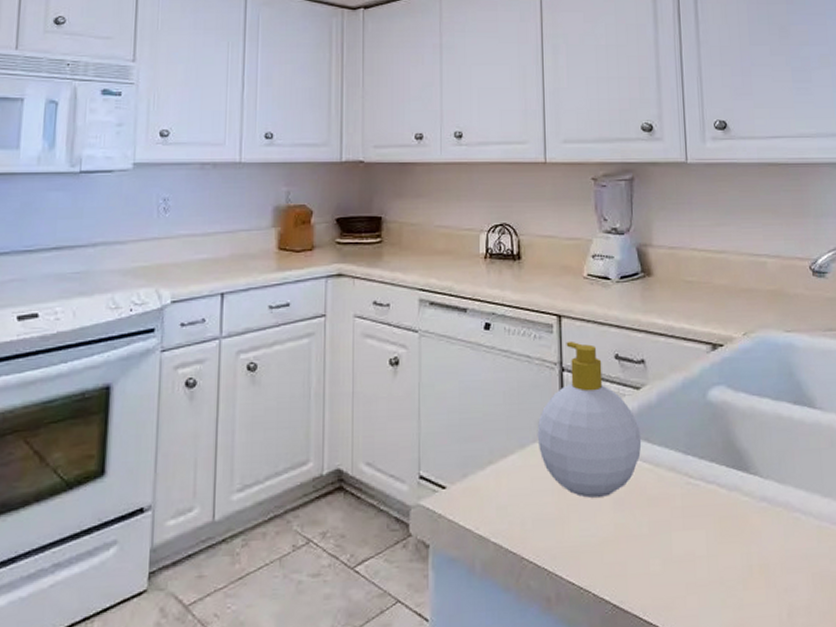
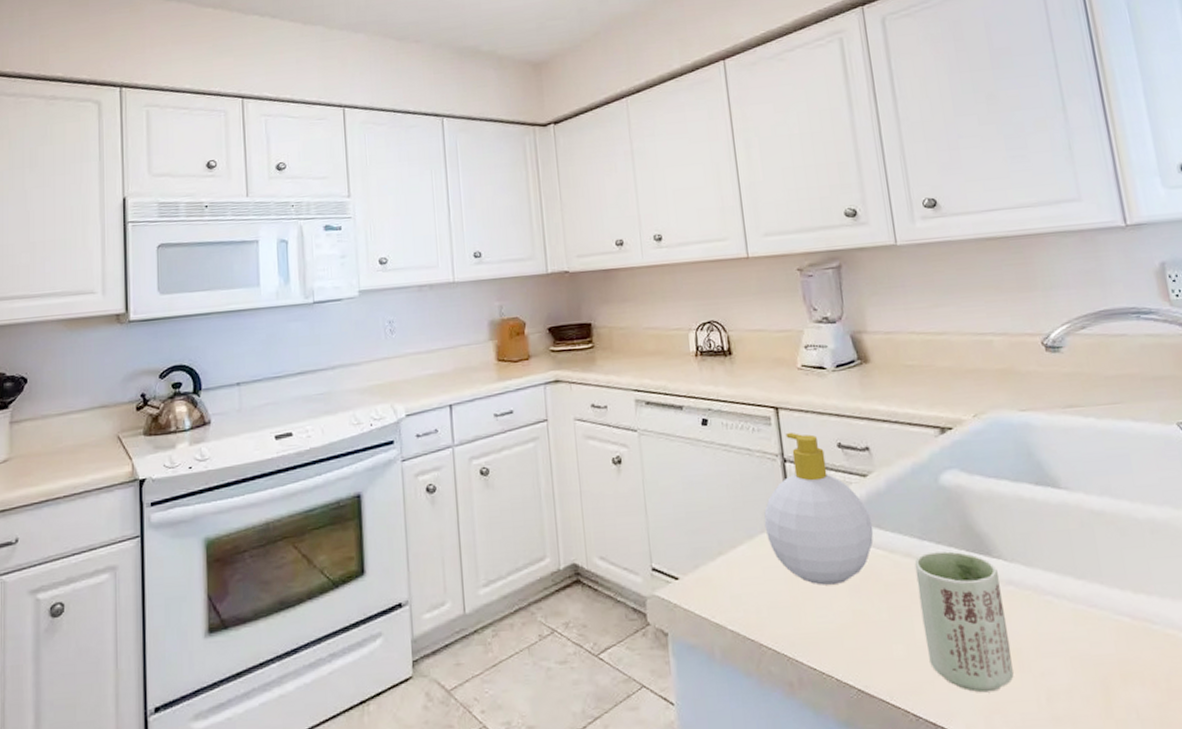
cup: none [677,466,760,609] -> present [914,551,1014,693]

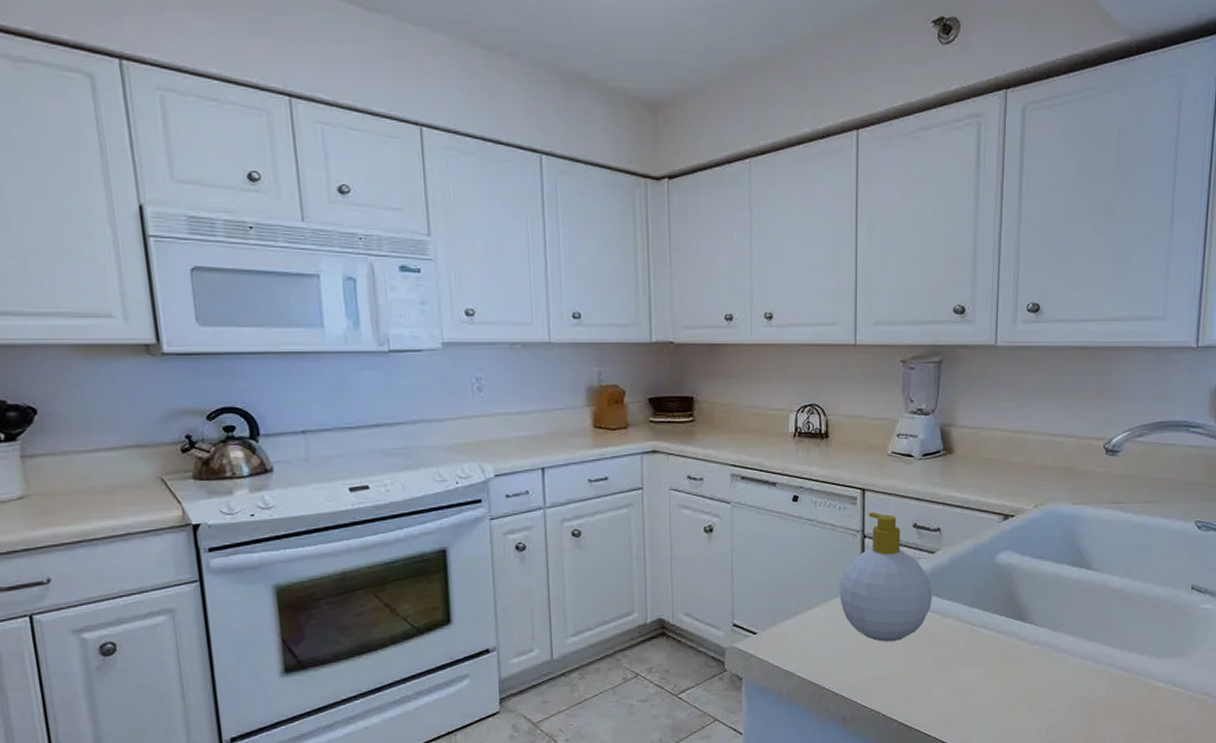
cup: present [914,551,1014,693] -> none [960,616,1028,725]

